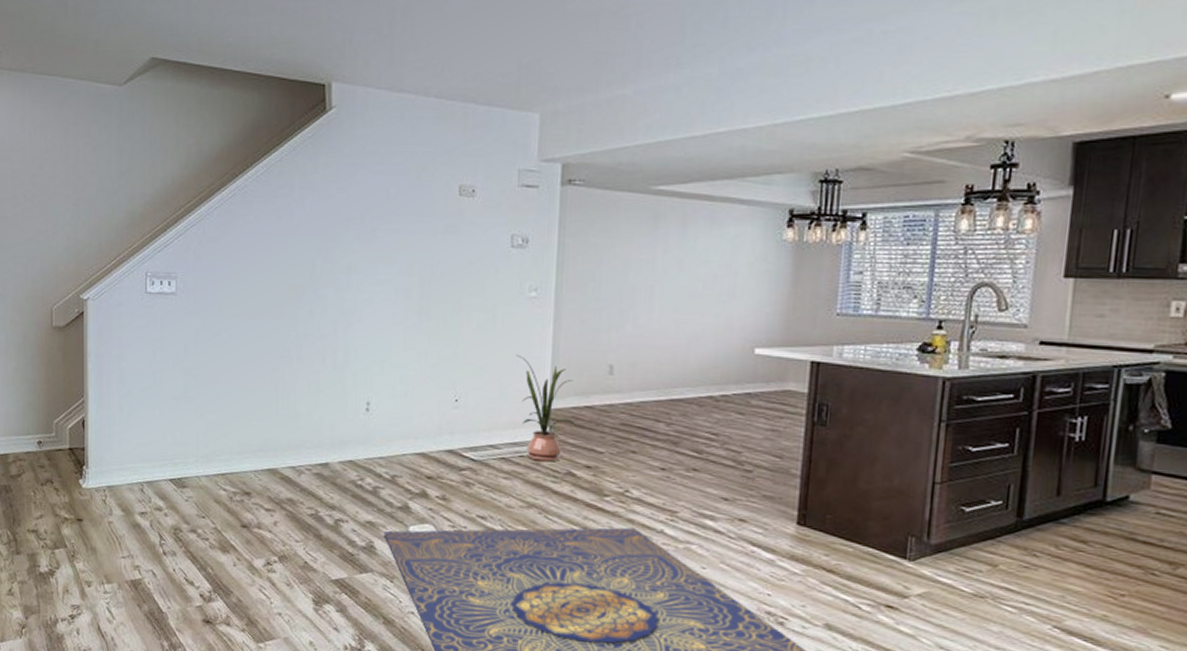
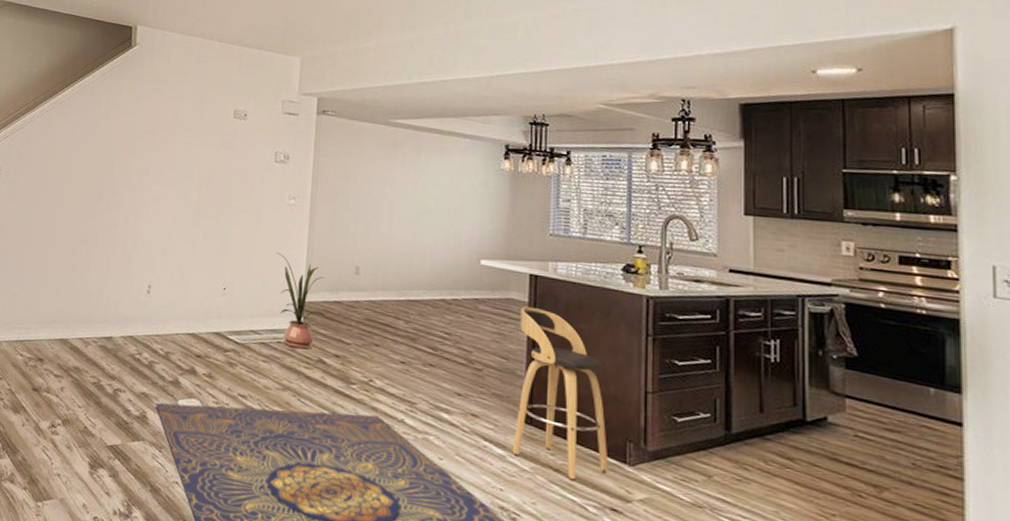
bar stool: none [782,397,887,580] -> present [512,306,609,480]

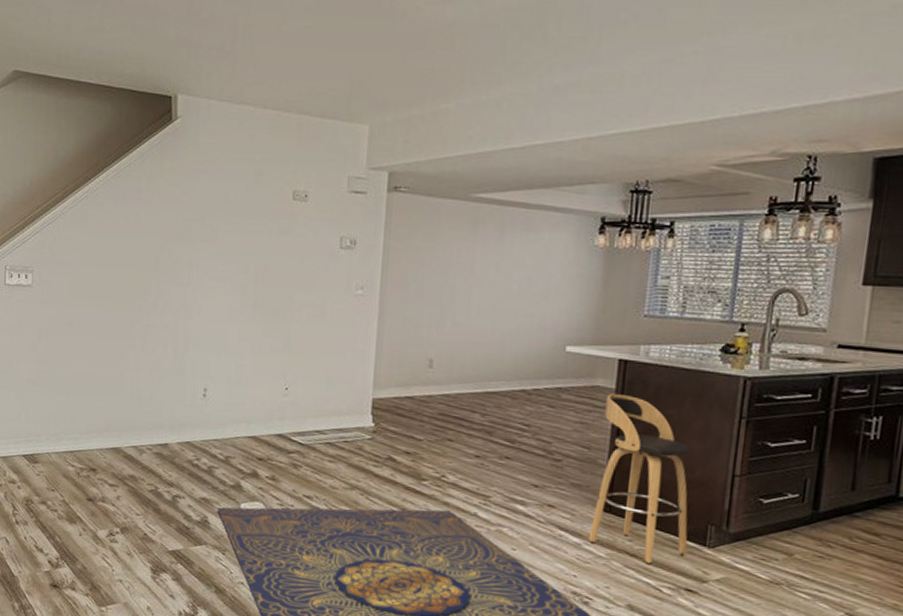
house plant: present [276,251,327,350] -> none [342,347,397,448]

